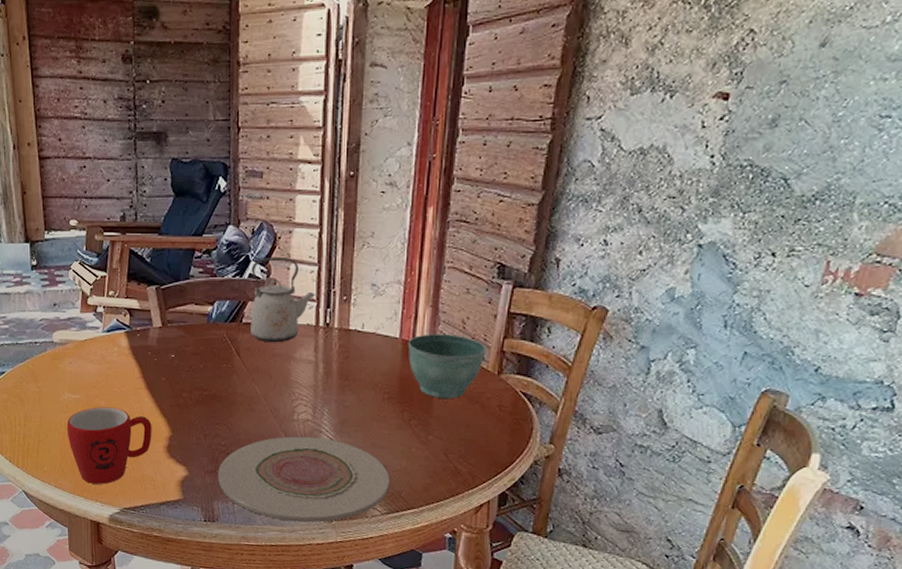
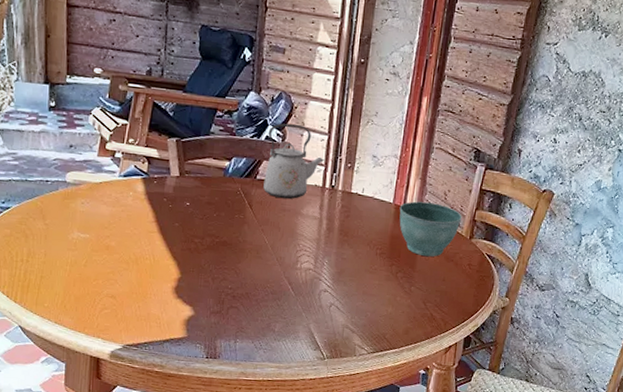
mug: present [66,407,152,484] -> none [72,247,162,322]
plate: present [218,436,391,523] -> none [222,282,378,360]

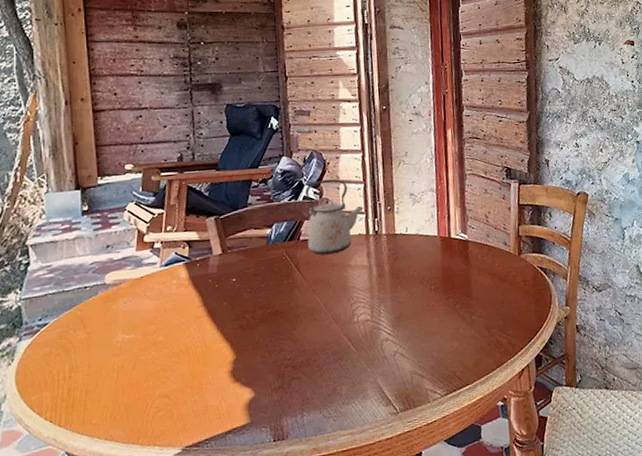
flower pot: present [399,201,462,257] -> none [445,227,507,282]

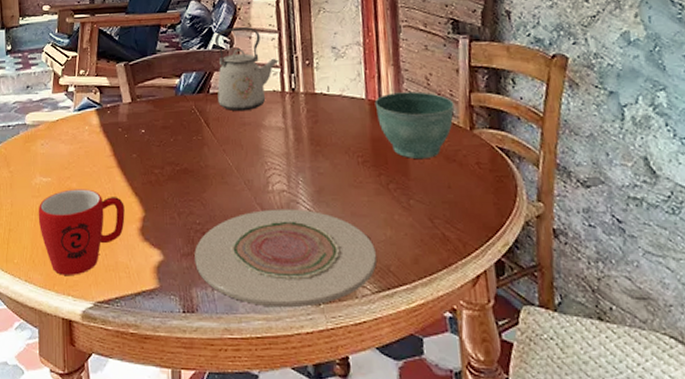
mug: none [120,340,215,428] -> present [38,189,125,275]
plate: none [285,334,446,423] -> present [194,209,377,308]
flower pot: none [445,227,507,282] -> present [374,91,455,160]

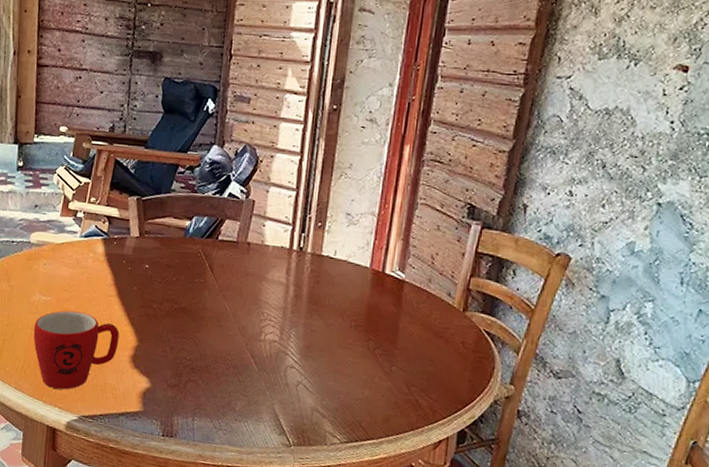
plate: present [194,209,377,308] -> none [180,356,352,447]
kettle: present [214,27,279,112] -> none [225,179,292,262]
flower pot: present [374,91,455,160] -> none [377,266,453,332]

